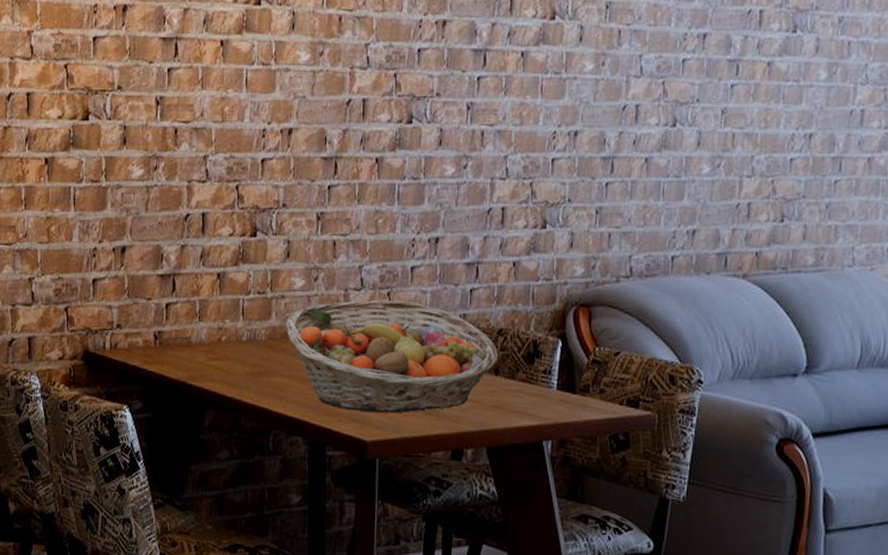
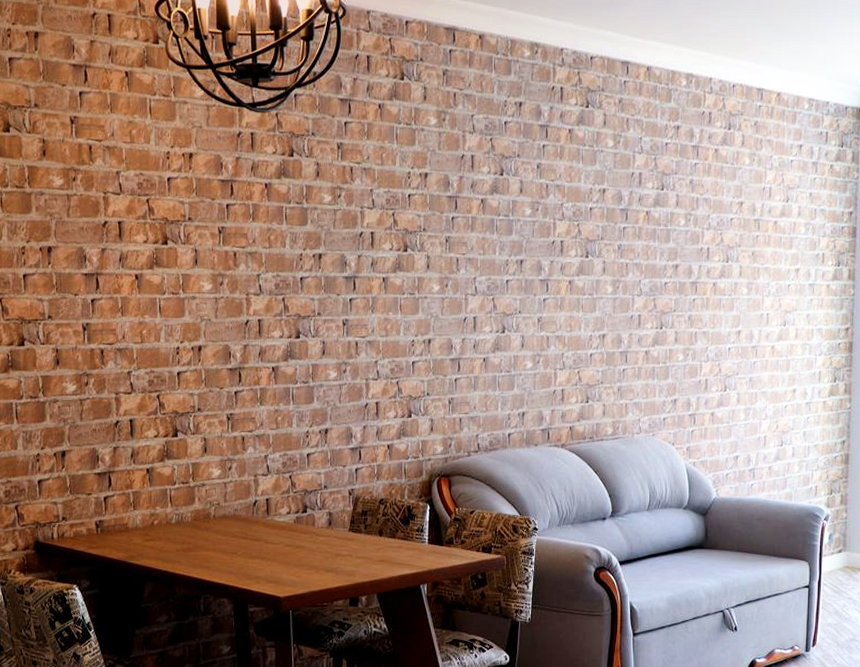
fruit basket: present [286,299,499,413] -> none [208,482,382,574]

